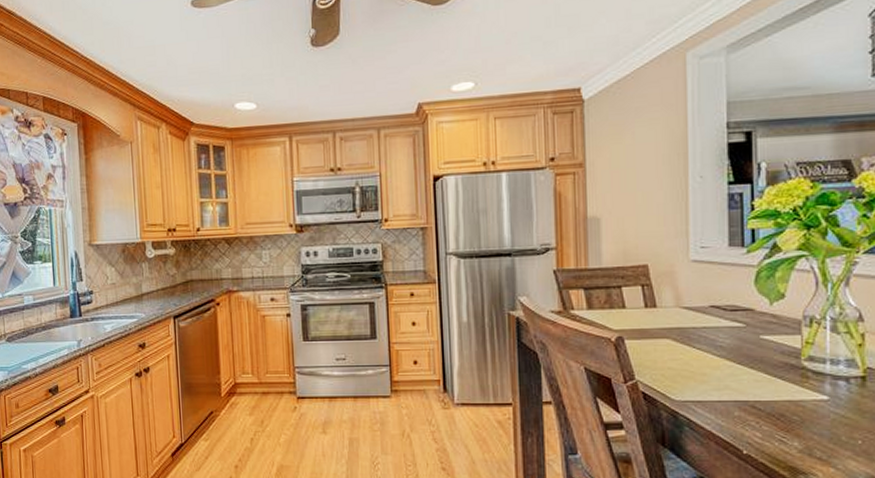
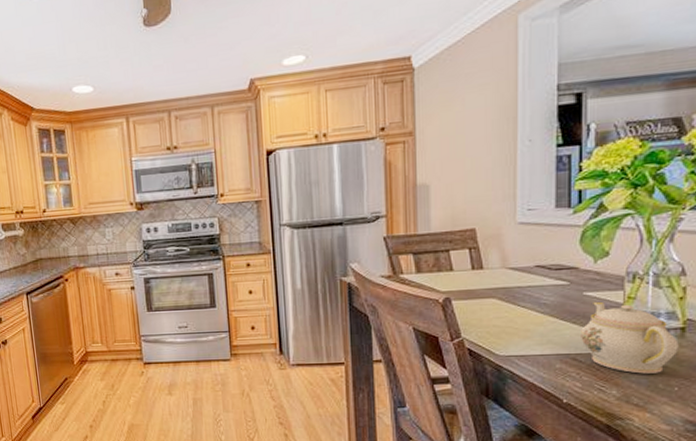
teapot: none [759,345,860,425] -> present [581,301,679,374]

